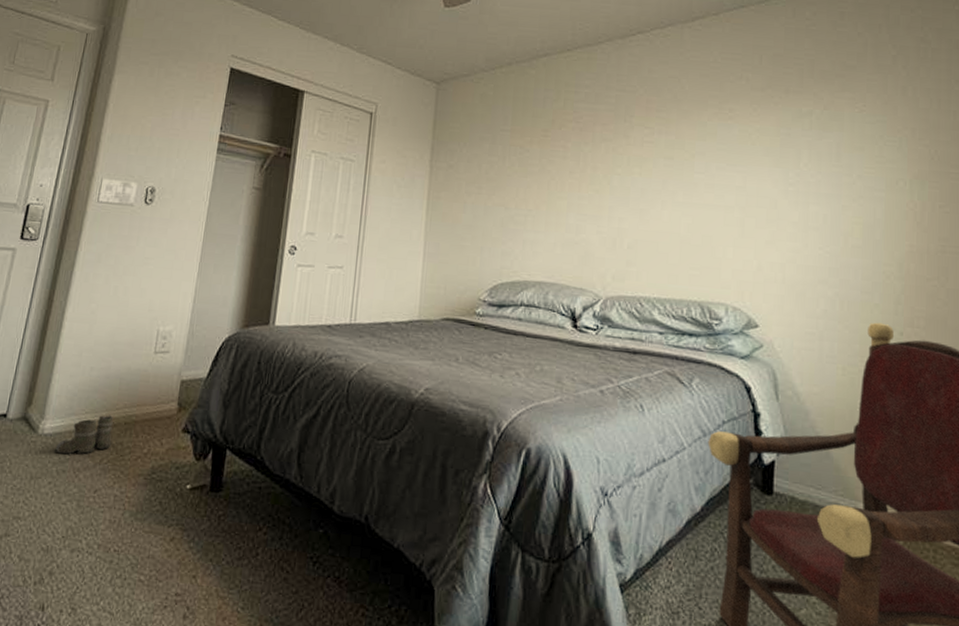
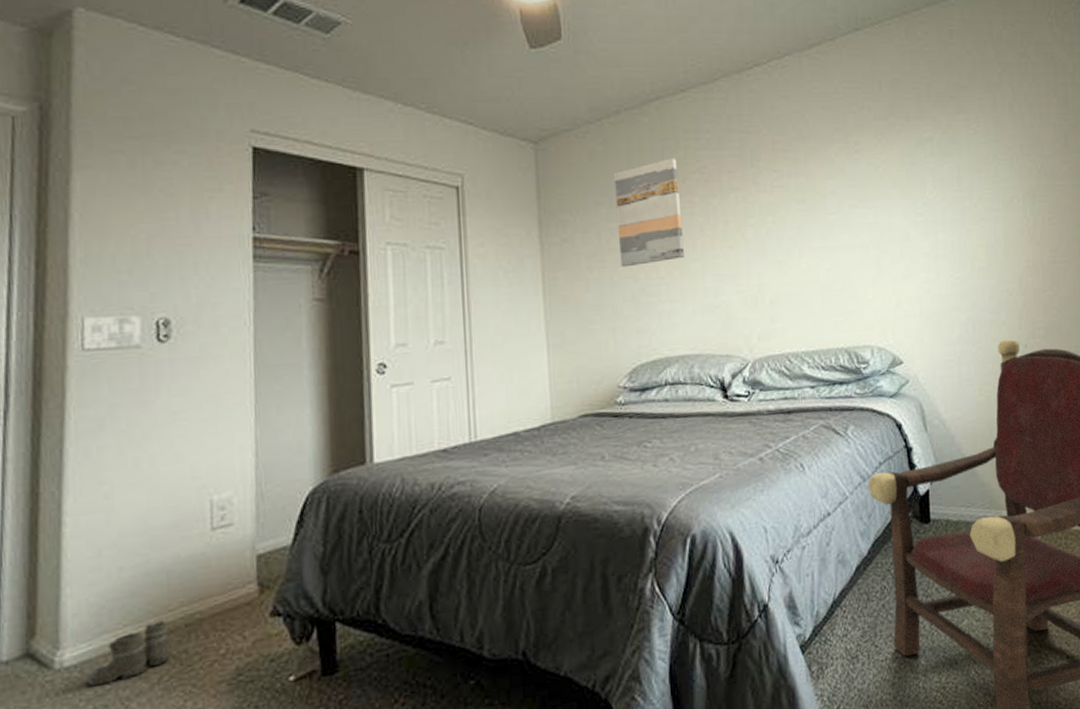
wall art: none [495,106,557,196] -> present [614,158,685,268]

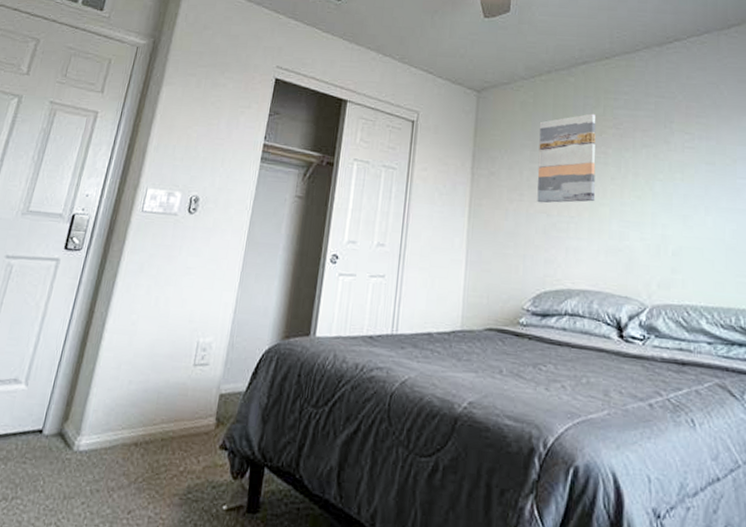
boots: present [86,620,181,687] -> none [89,430,154,475]

